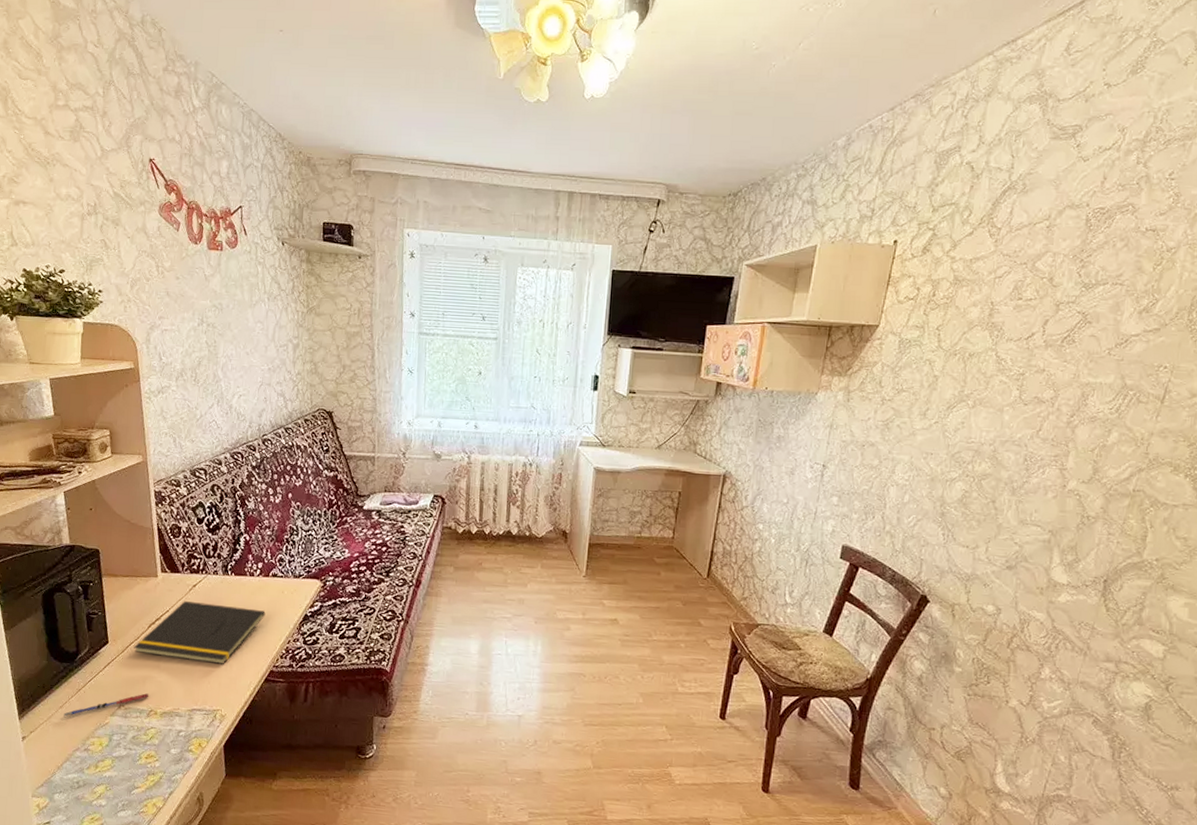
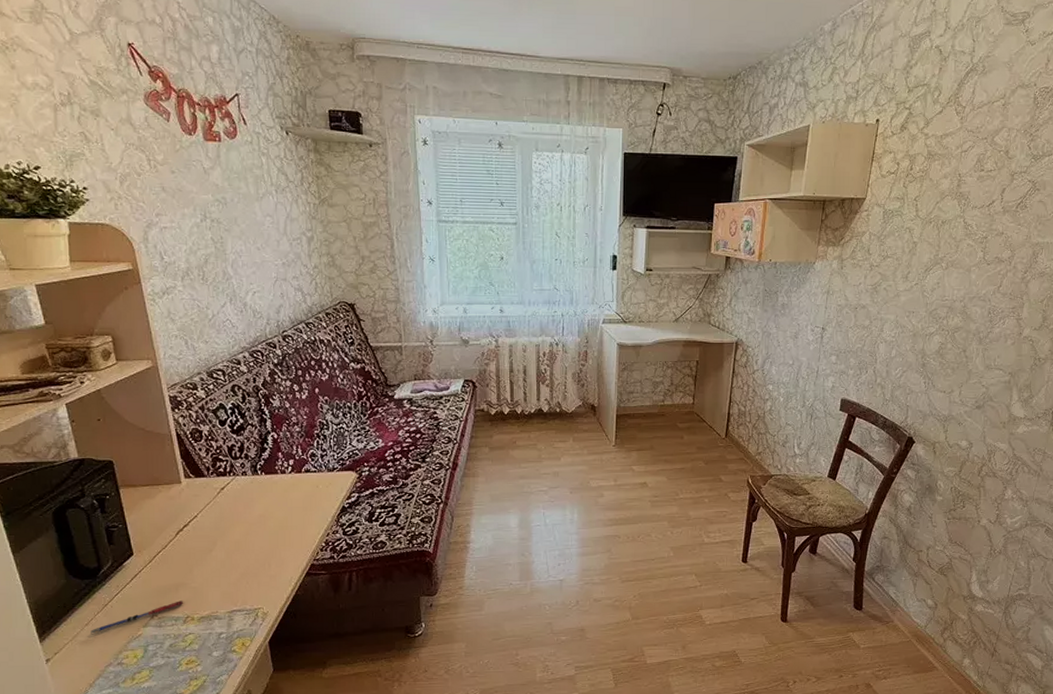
notepad: present [134,601,266,664] -> none [162,505,301,563]

